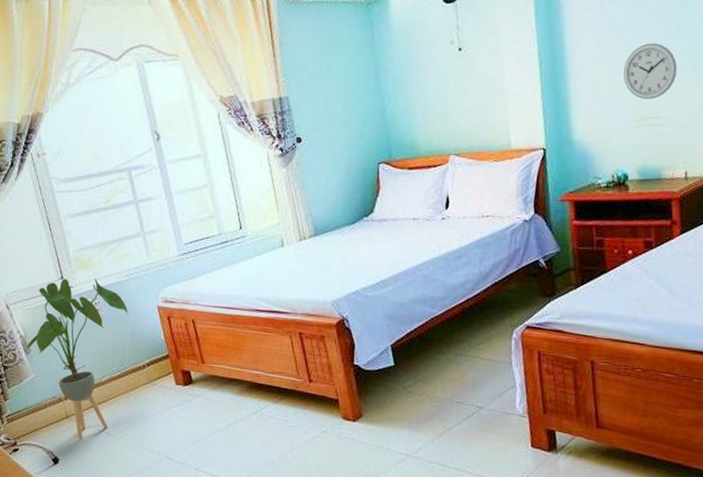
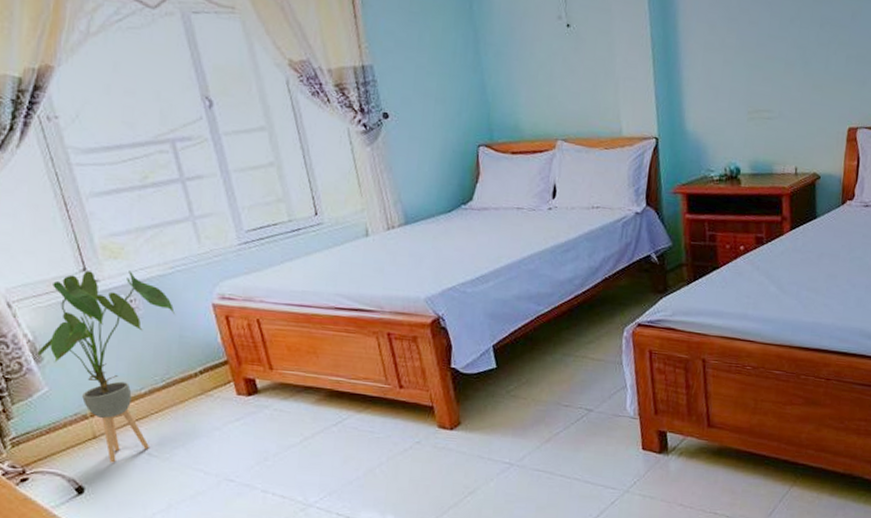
wall clock: present [623,42,677,100] -> none [736,33,789,92]

